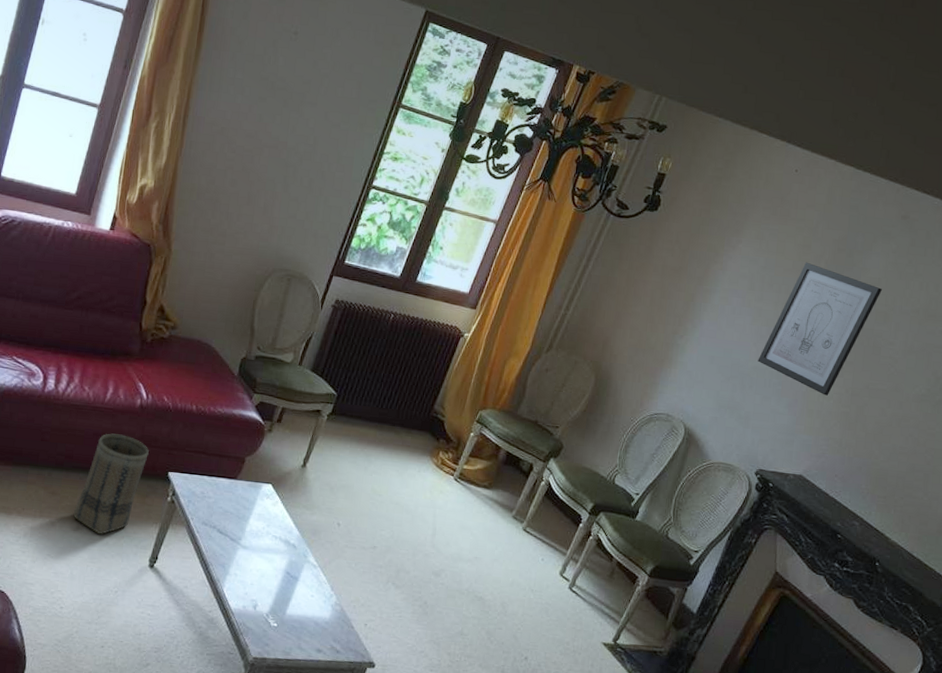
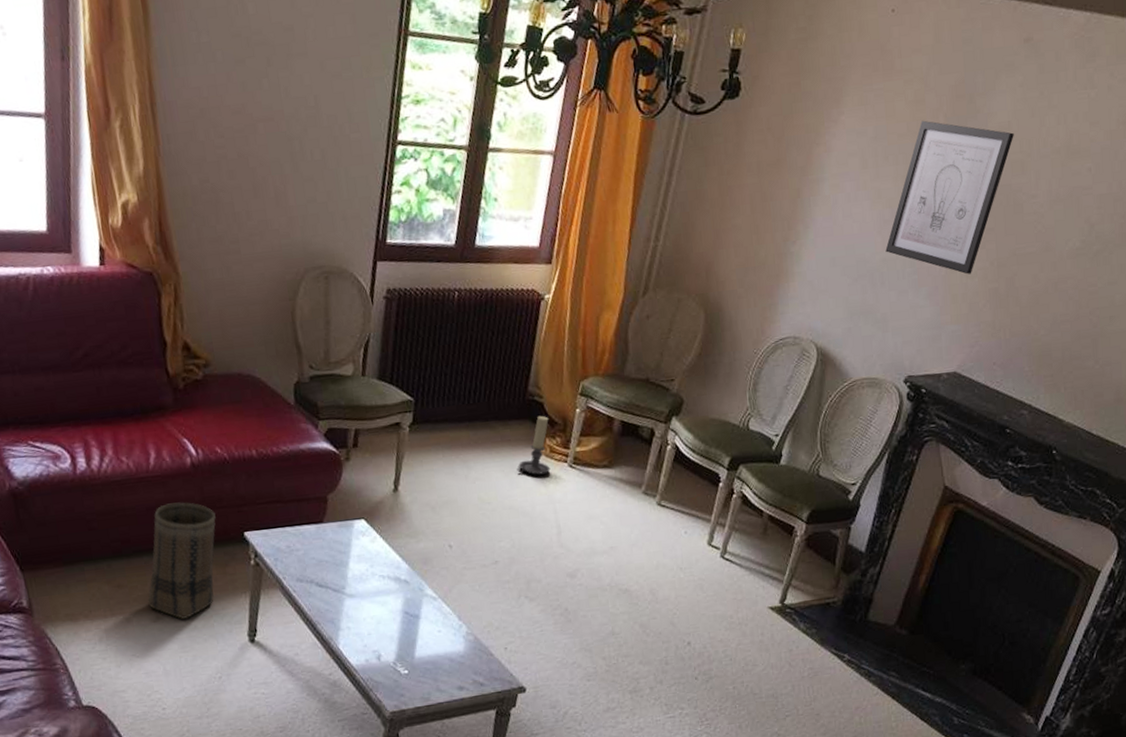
candle holder: none [410,431,446,482] -> present [517,415,551,475]

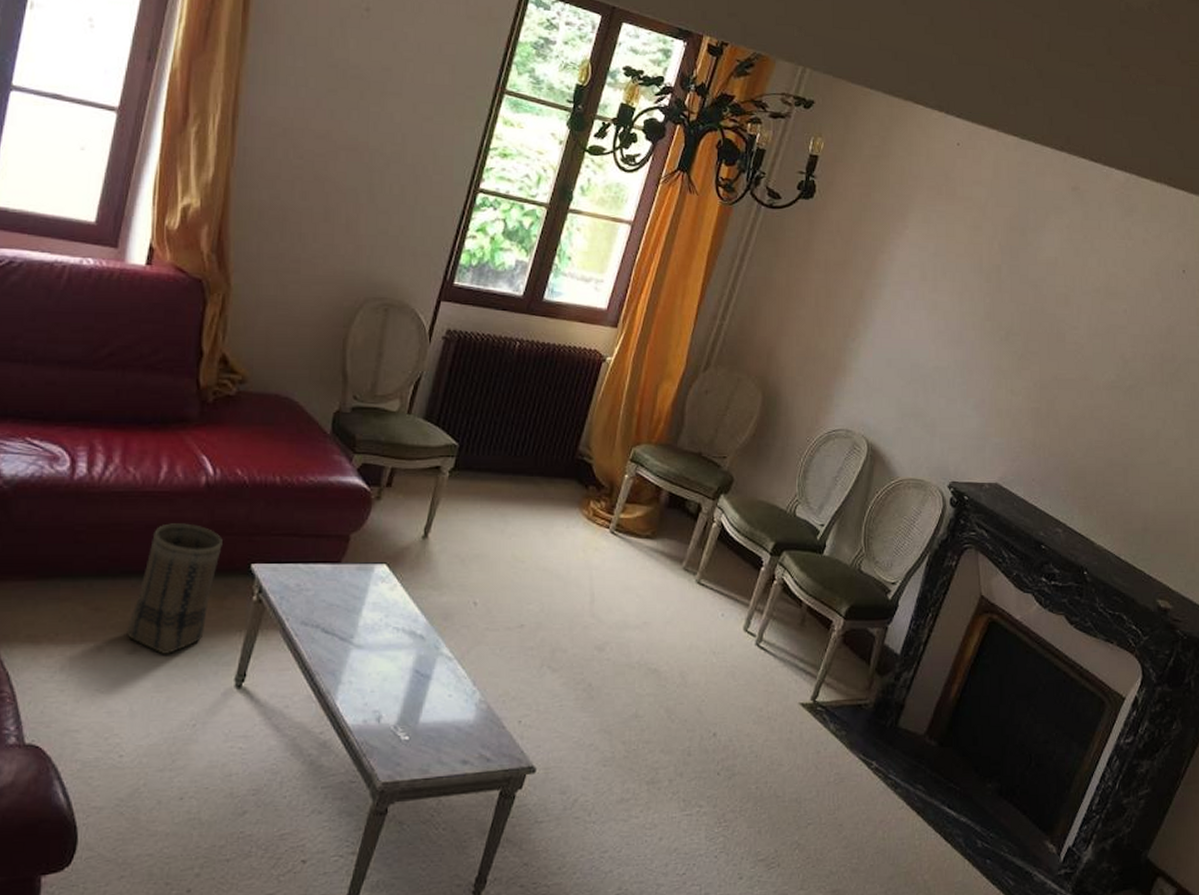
candle holder: present [517,415,551,475] -> none [556,477,596,538]
wall art: present [885,120,1014,275] -> none [938,245,1060,392]

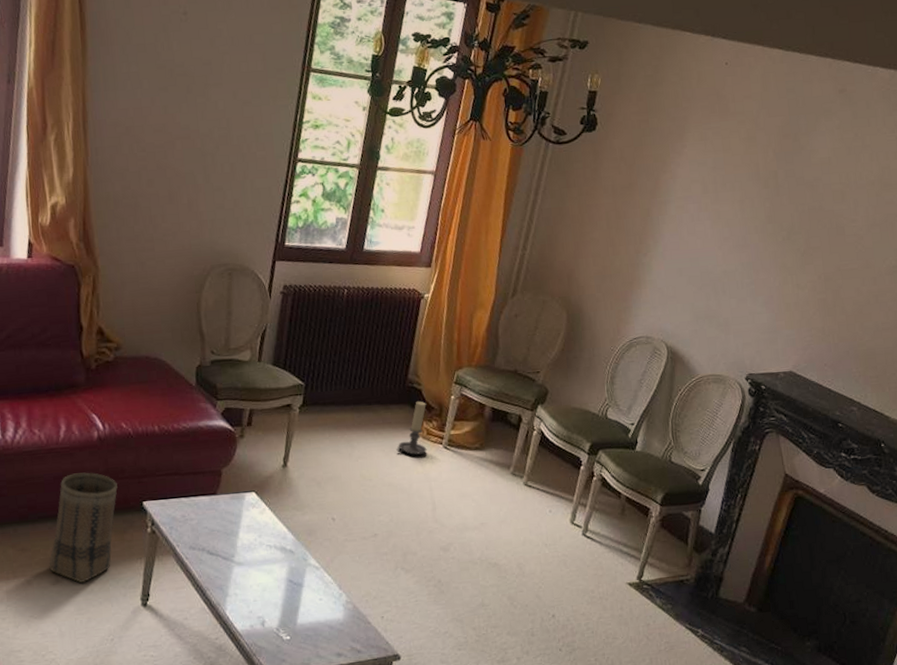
candle holder: none [556,477,596,538] -> present [396,401,427,455]

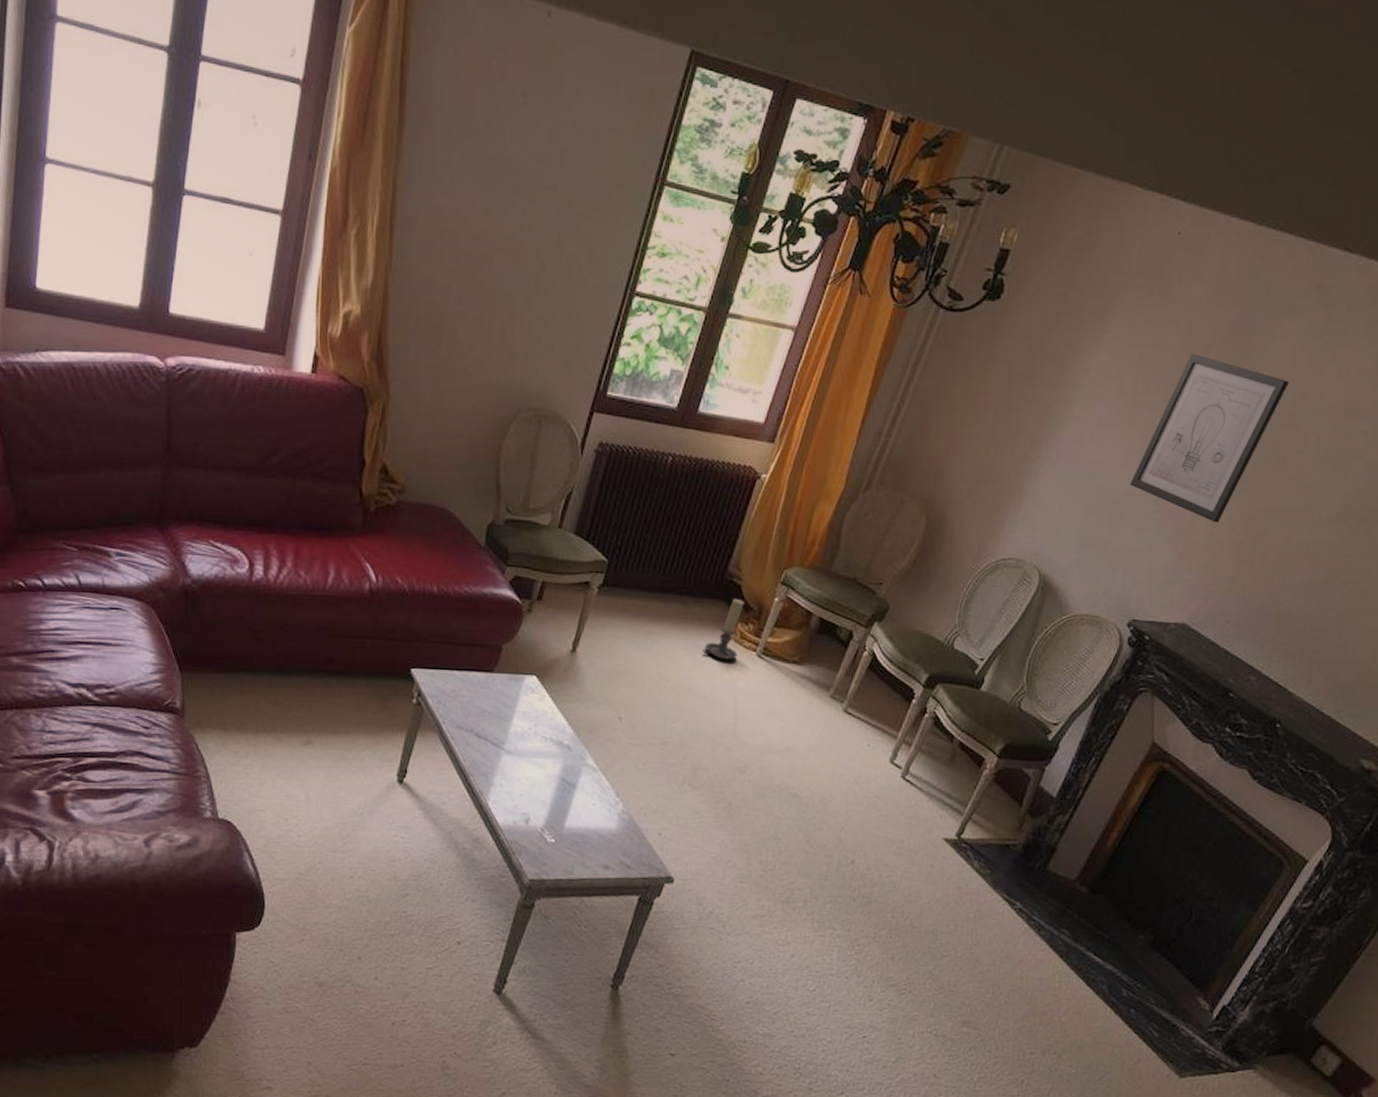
basket: present [49,472,118,584] -> none [302,626,385,748]
wall art: none [725,154,834,286] -> present [1130,353,1289,523]

